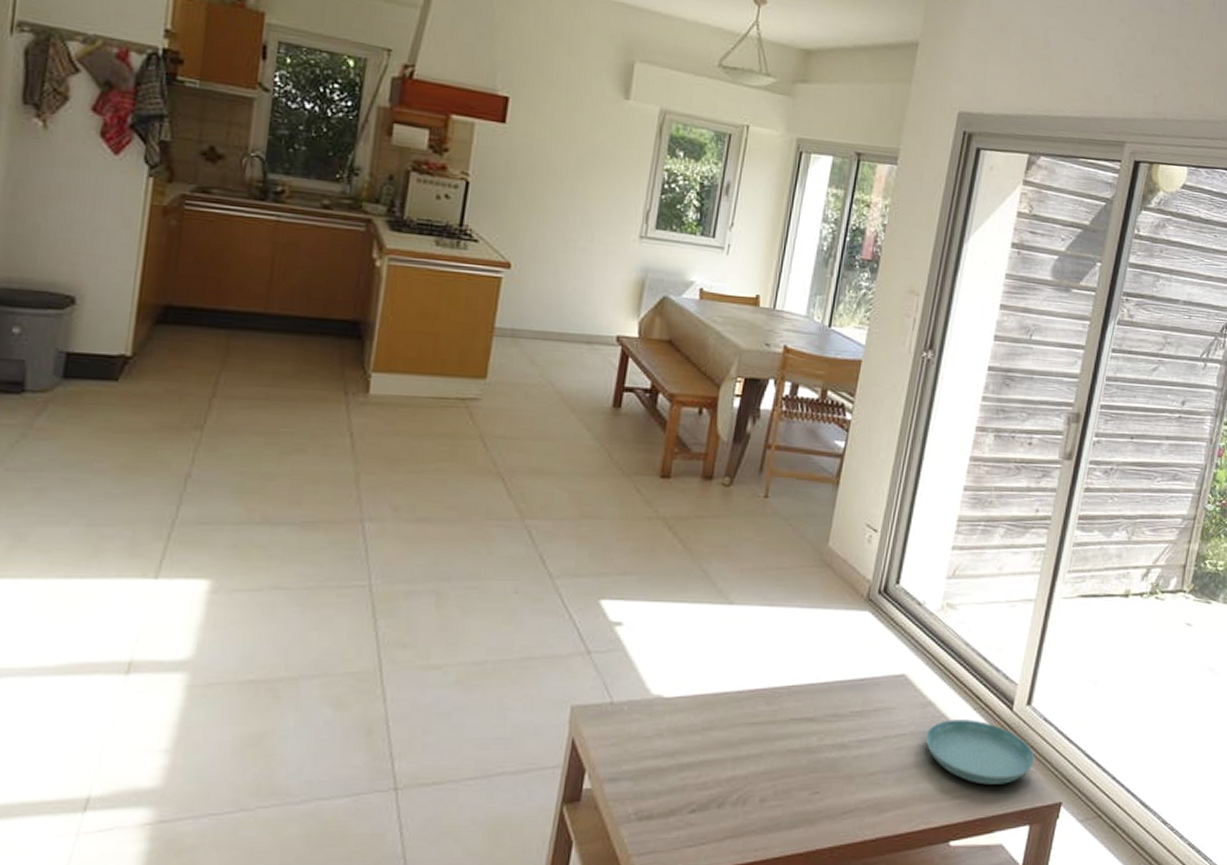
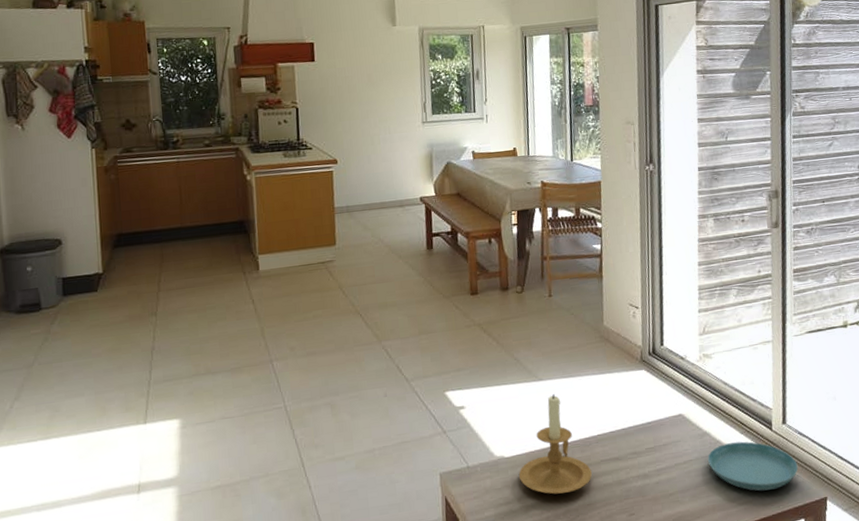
candle holder: none [677,625,775,754] -> present [518,394,592,495]

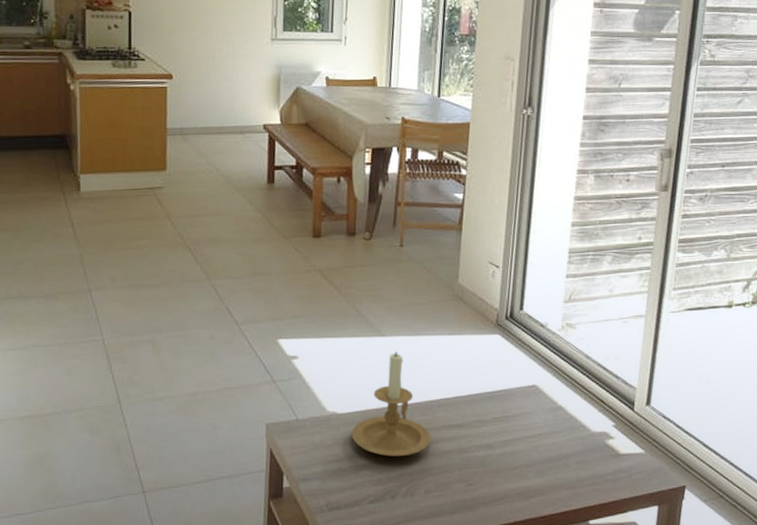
saucer: present [708,441,799,491] -> none [559,419,658,473]

